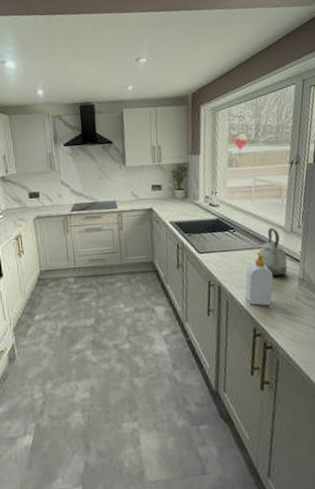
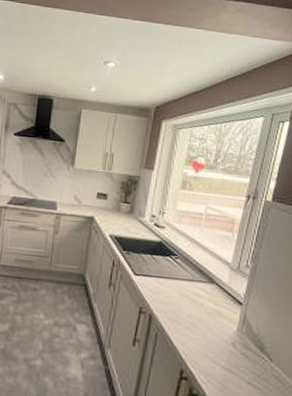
soap bottle: present [245,252,273,306] -> none [177,286,210,348]
kettle: present [257,227,288,277] -> none [196,261,228,317]

